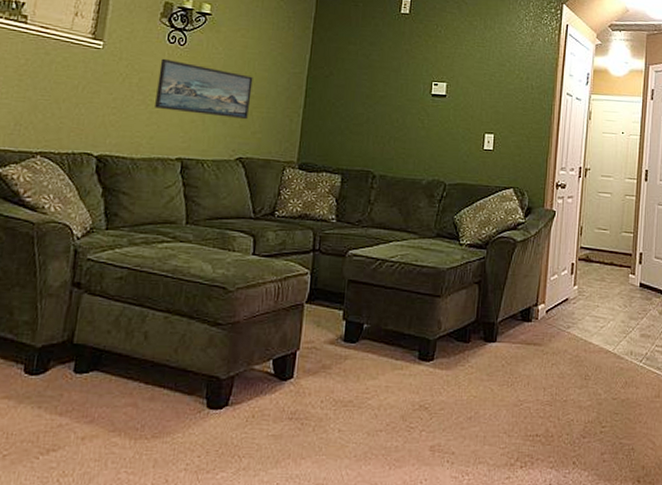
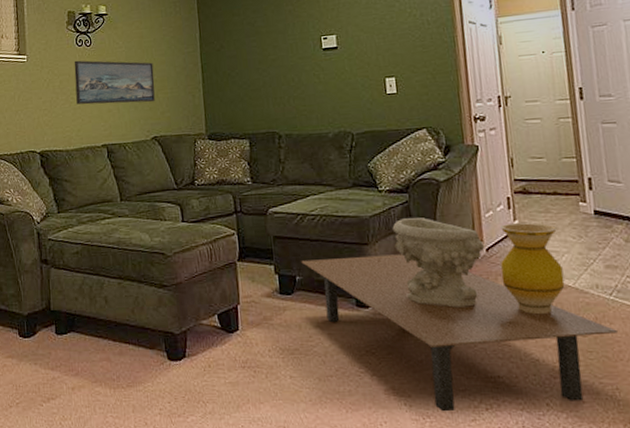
coffee table: none [372,308,642,469] -> present [301,254,619,412]
decorative bowl: none [465,274,546,366] -> present [392,217,485,308]
vase: none [554,288,608,377] -> present [500,223,565,315]

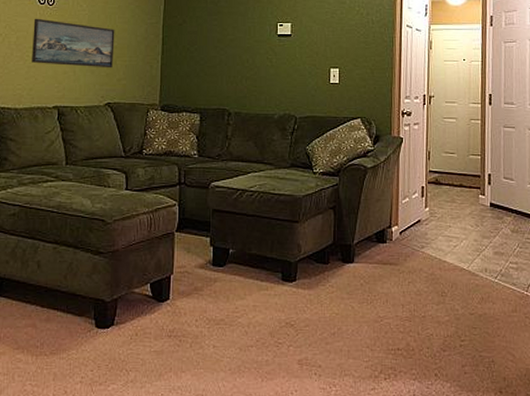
coffee table: present [301,254,619,412] -> none [236,233,499,381]
decorative bowl: present [392,217,485,308] -> none [321,200,399,285]
vase: present [500,223,565,315] -> none [410,211,461,294]

